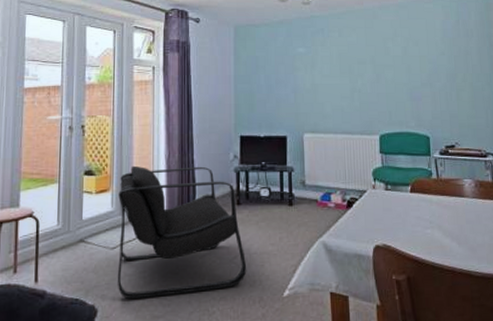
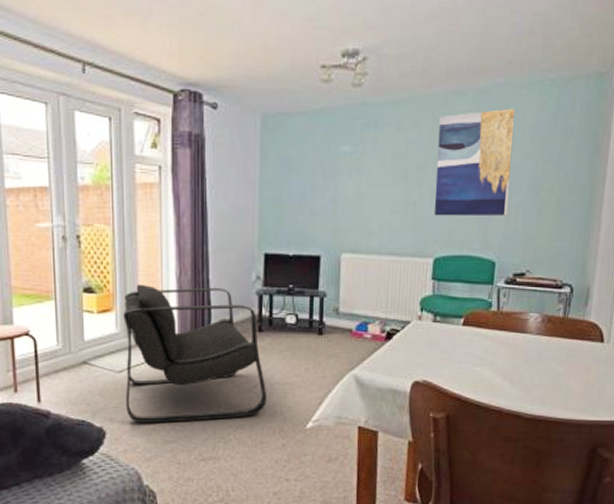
wall art: none [371,17,433,101] -> present [434,108,516,217]

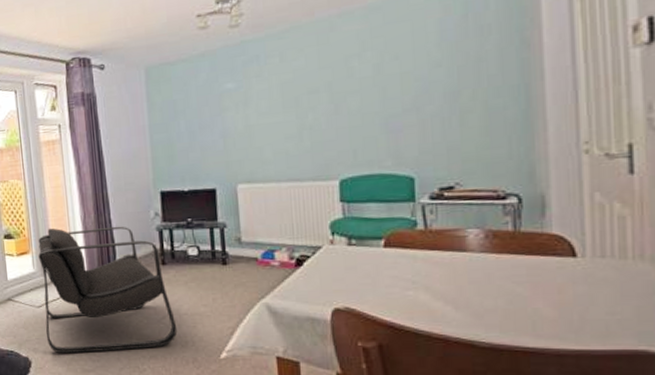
wall art: present [434,108,516,217] -> none [326,18,420,138]

